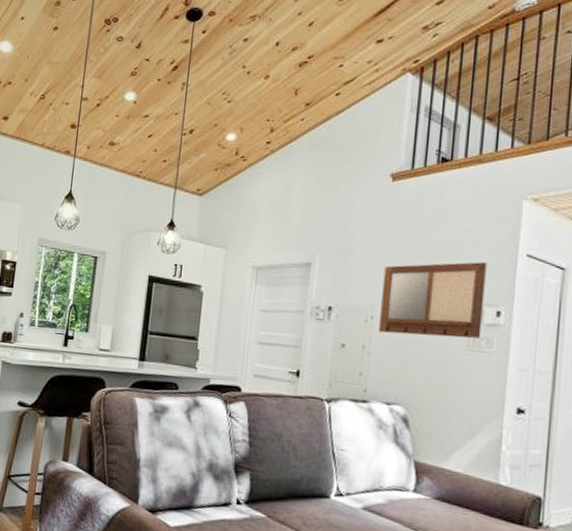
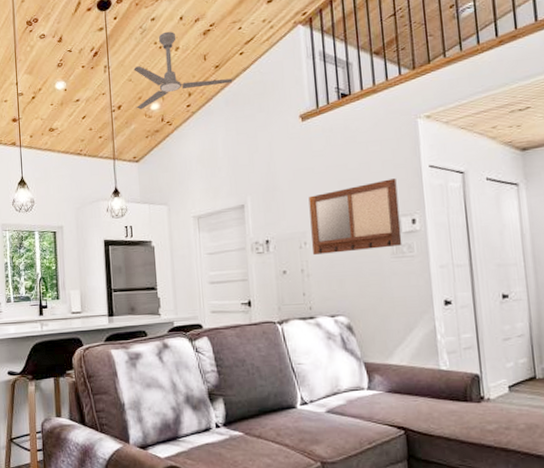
ceiling fan: none [208,56,323,138] -> present [133,31,233,110]

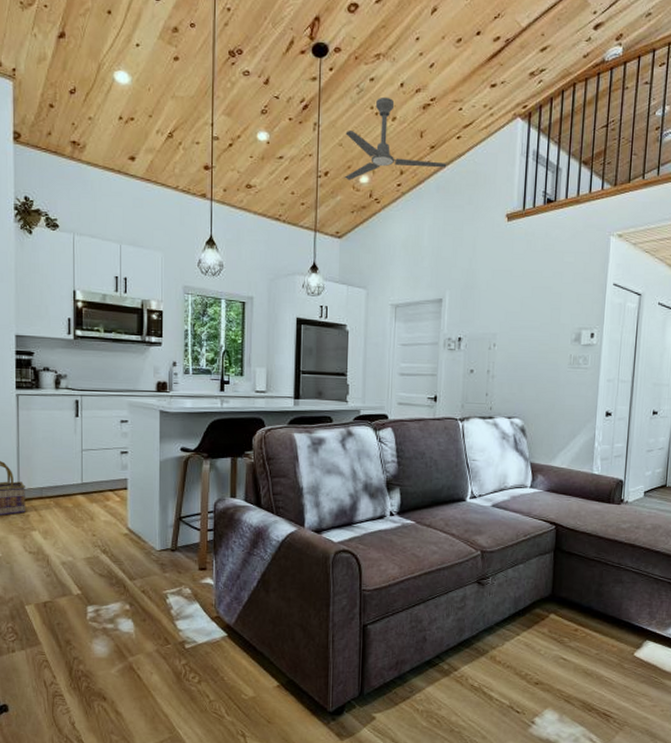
writing board: present [308,178,402,255] -> none [500,292,583,358]

